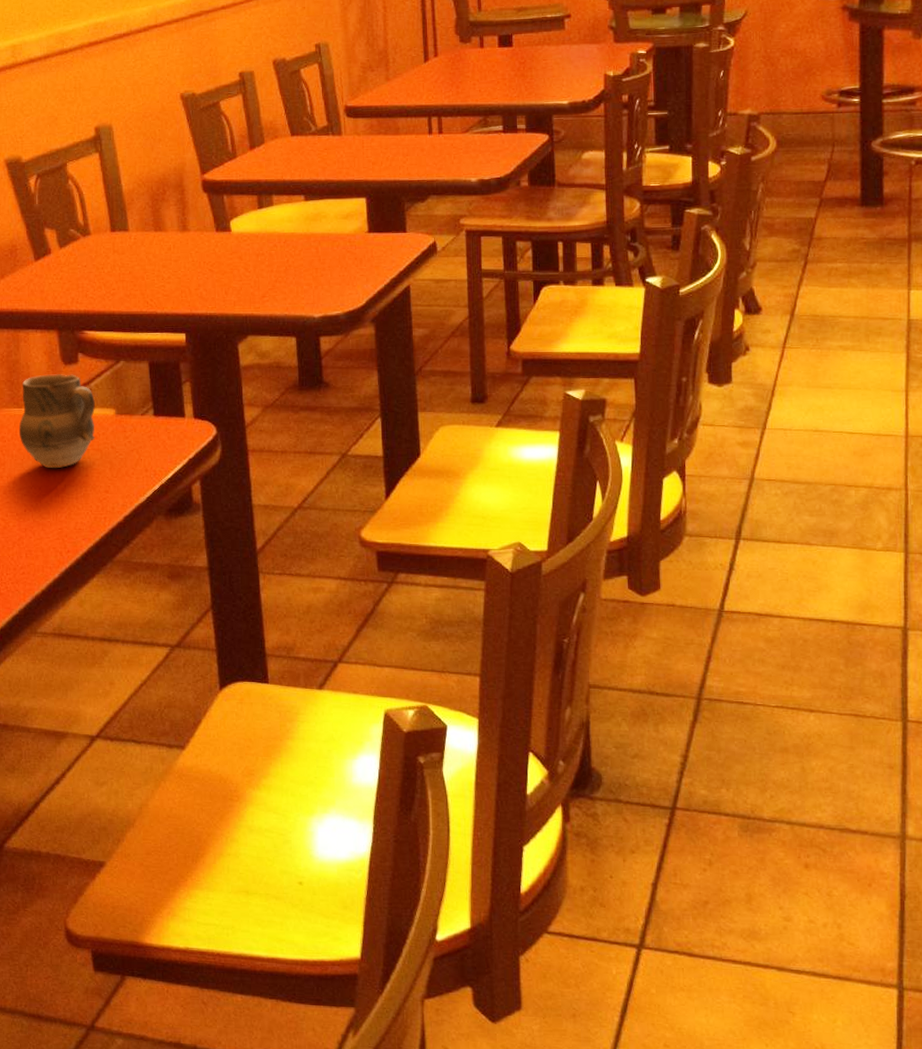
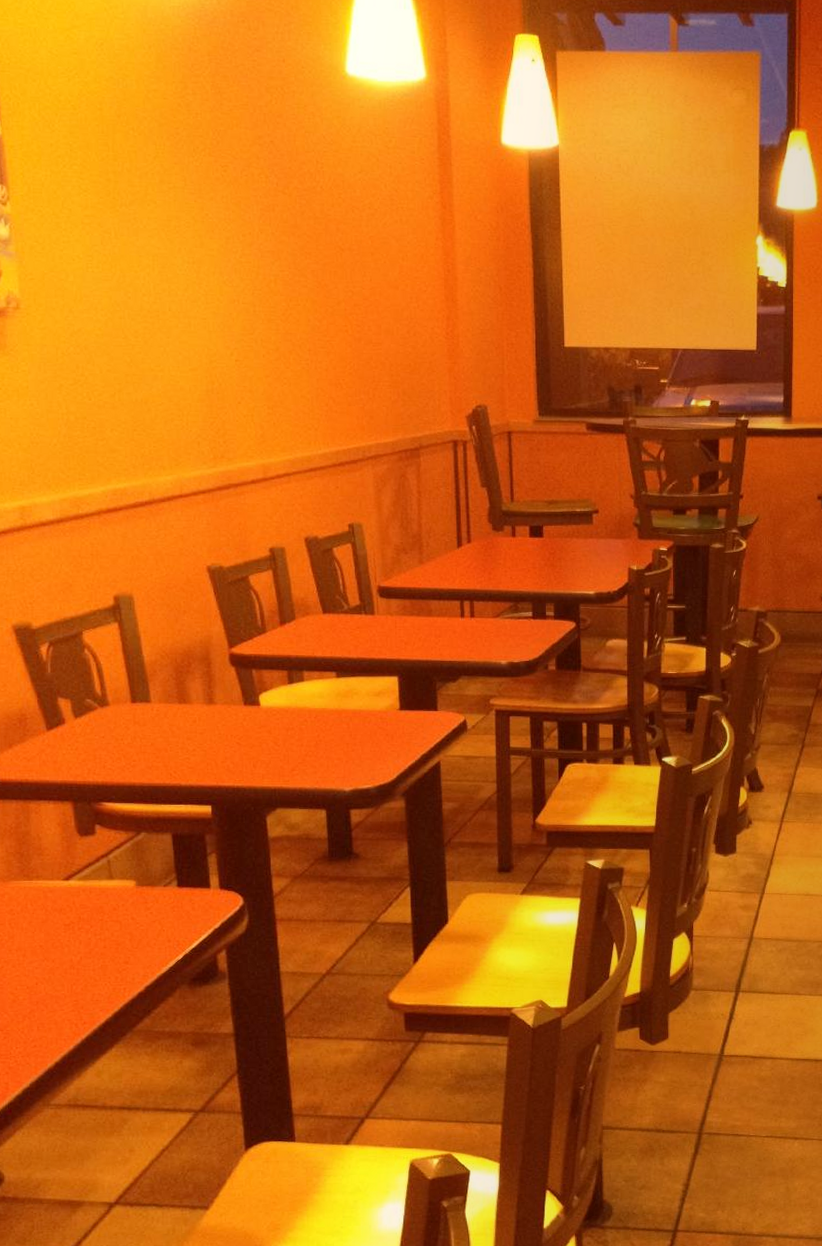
cup: present [18,374,96,468] -> none [29,846,114,940]

